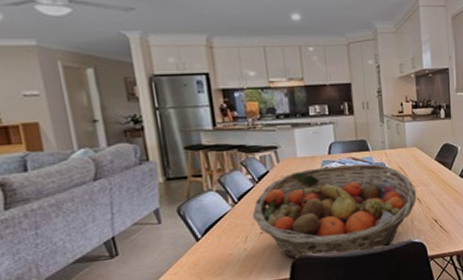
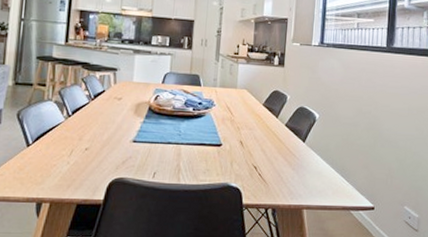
fruit basket: present [252,163,417,260] -> none [81,94,240,187]

